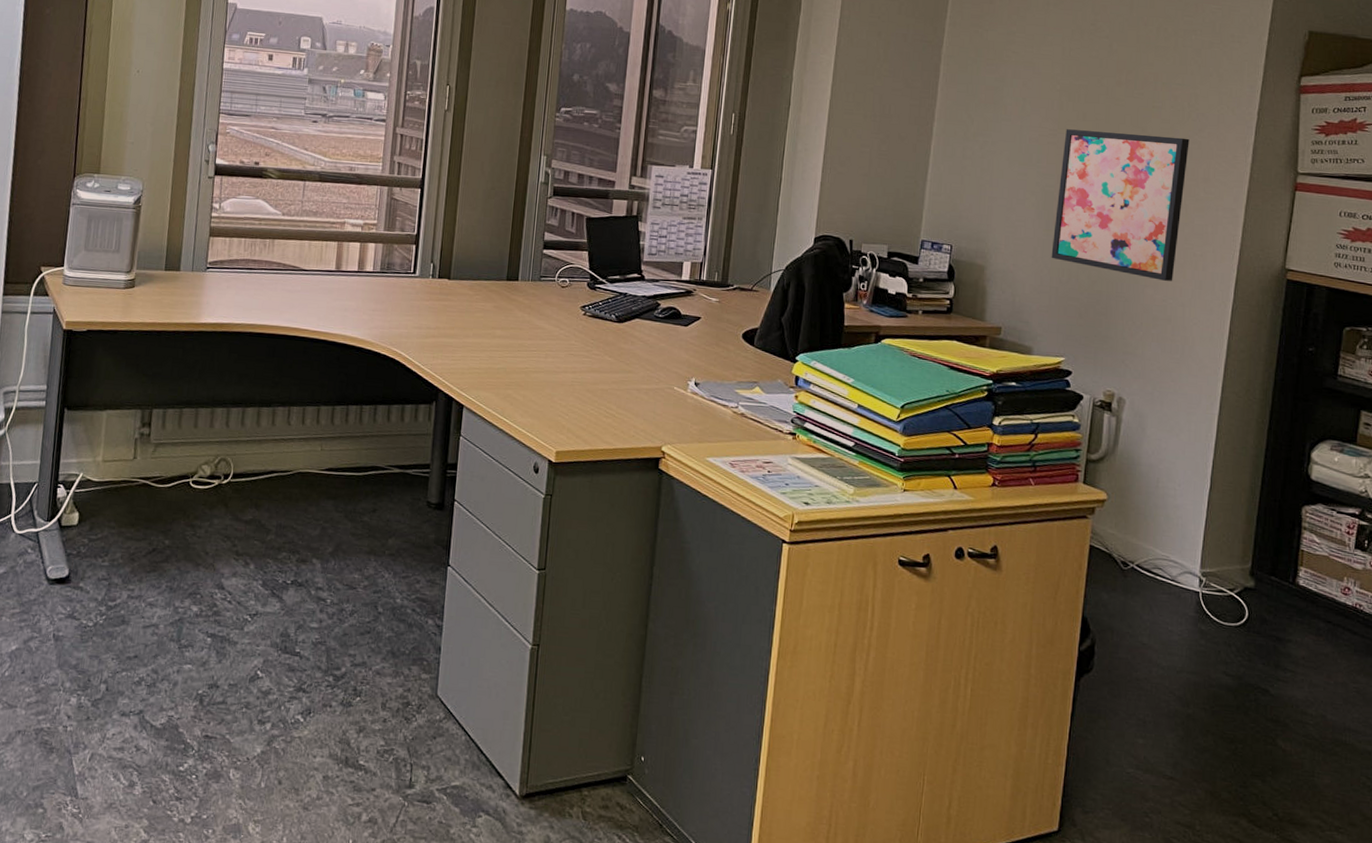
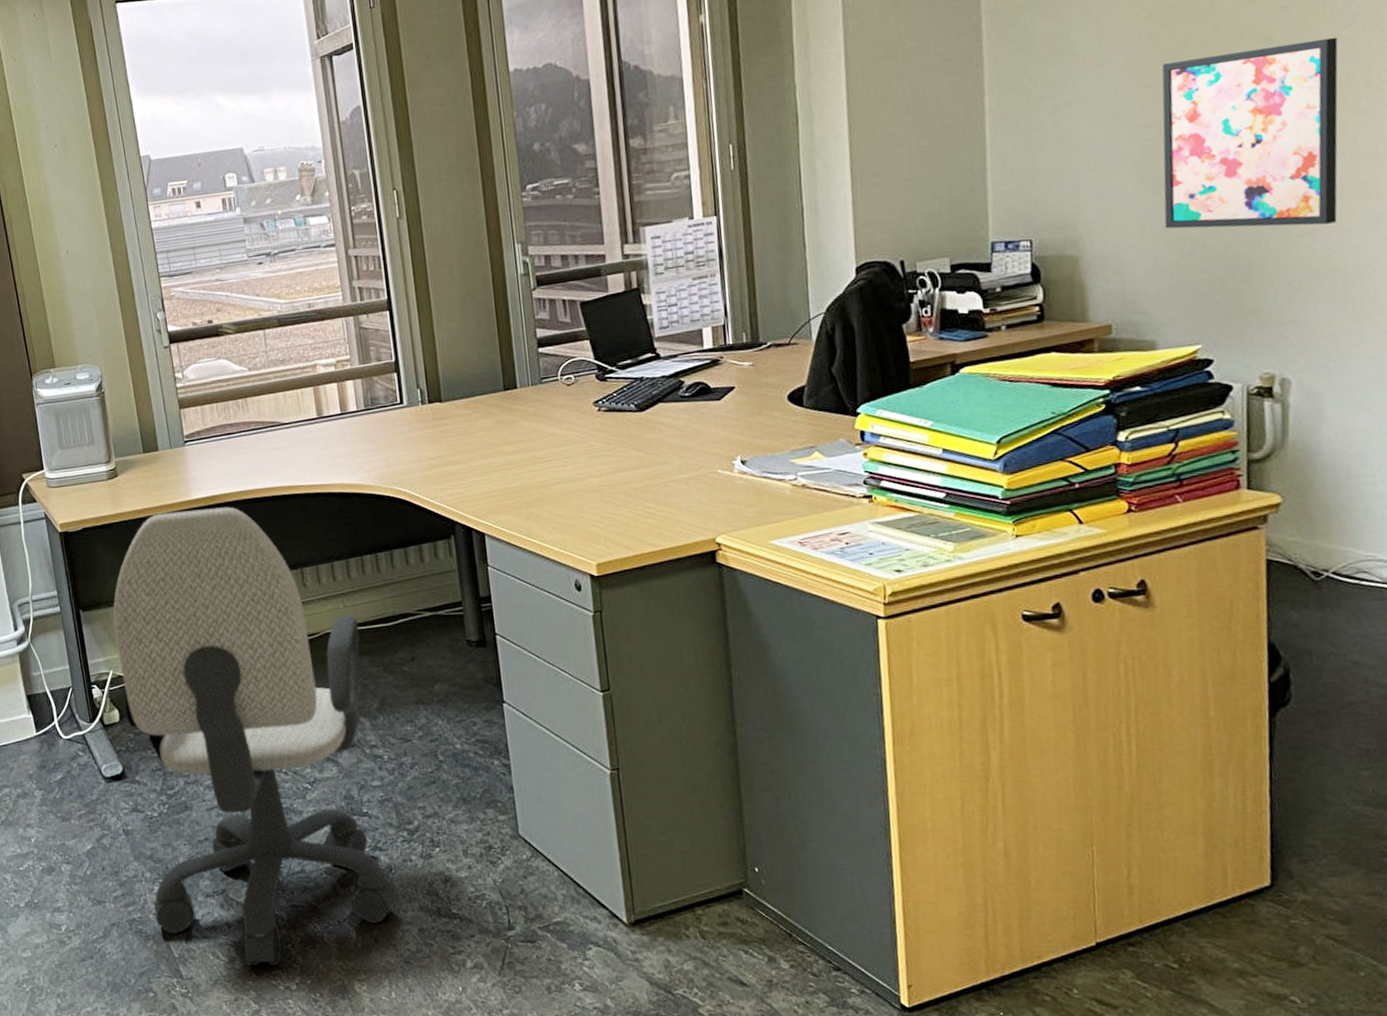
office chair: none [64,330,331,796] -> present [113,507,399,967]

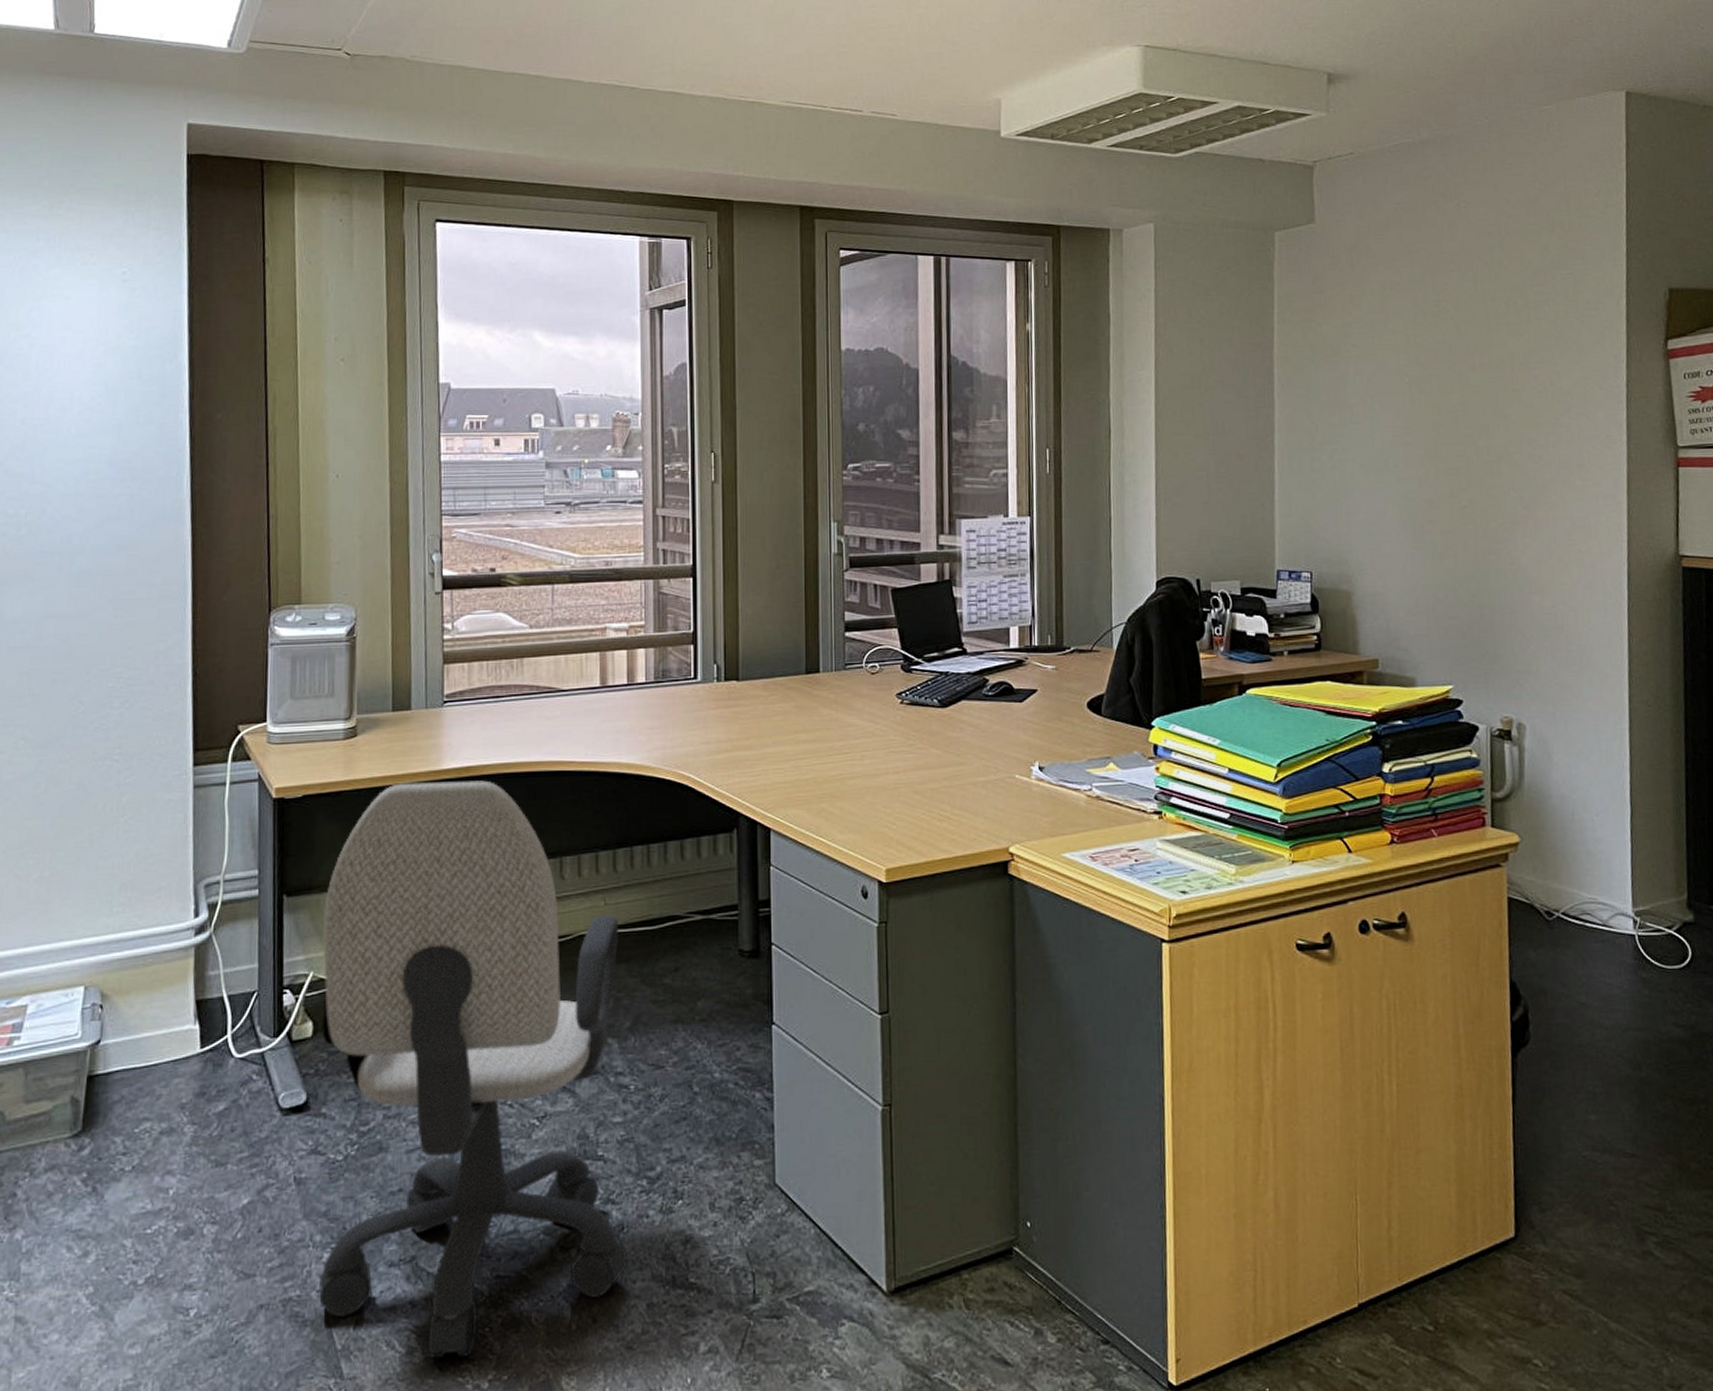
wall art: present [1162,37,1338,229] -> none [1421,421,1560,585]

